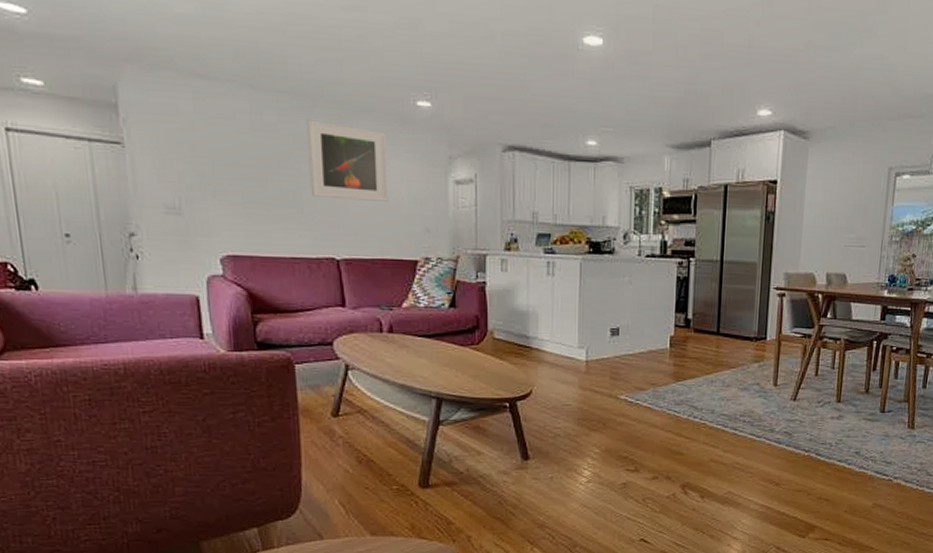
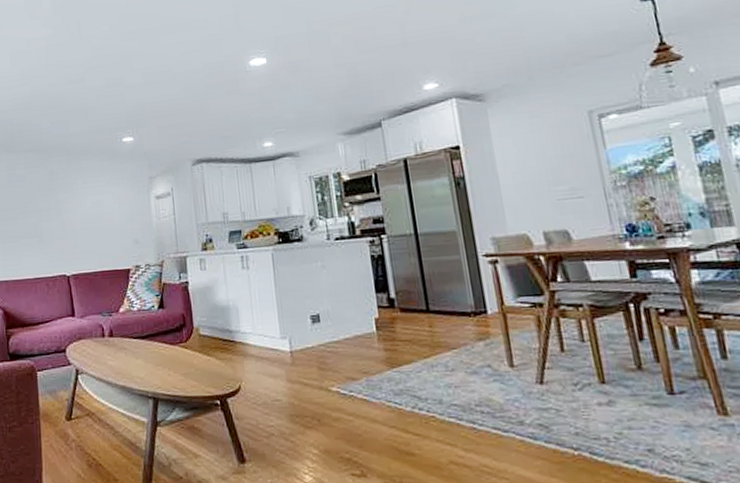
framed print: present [306,120,388,202] -> none [45,167,105,226]

